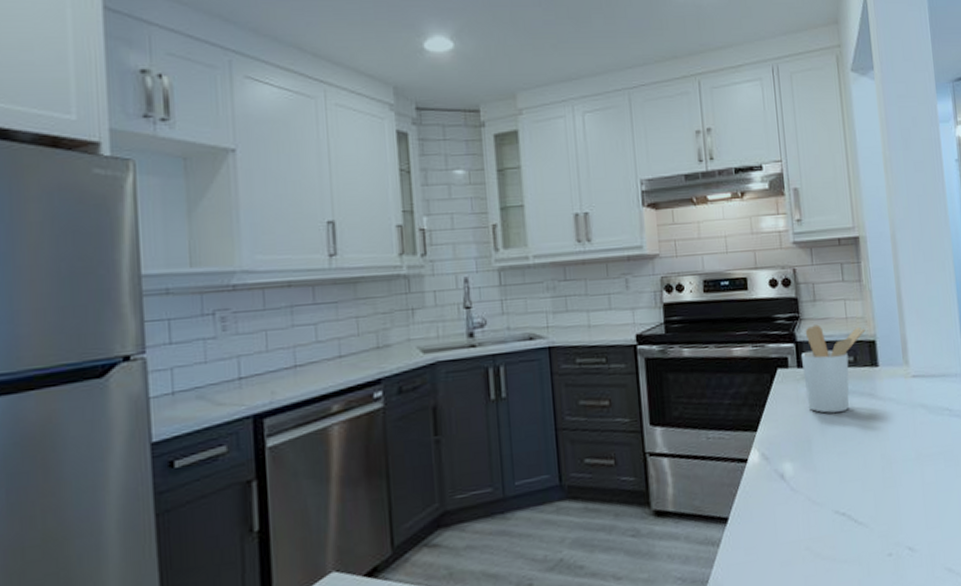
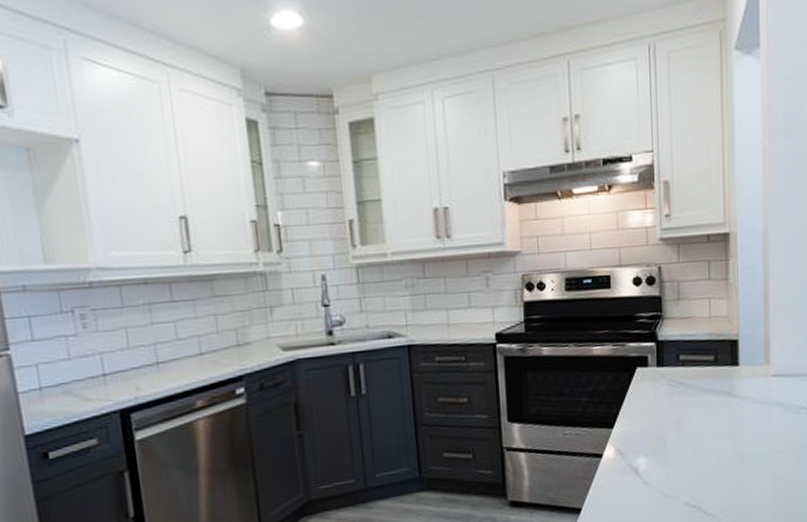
utensil holder: present [800,324,866,413] -> none [660,323,729,411]

